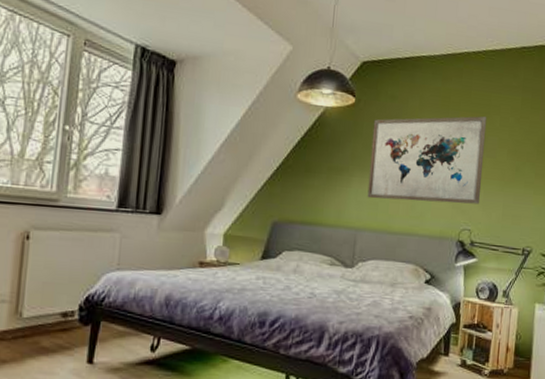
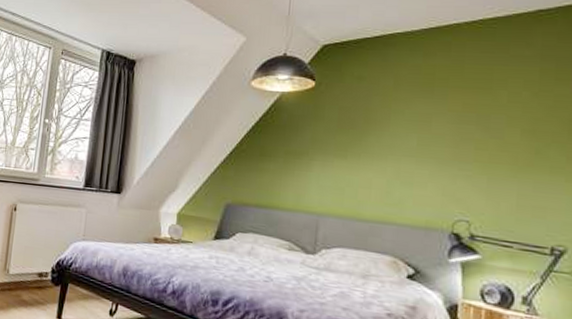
wall art: present [367,116,487,204] -> none [331,91,489,192]

